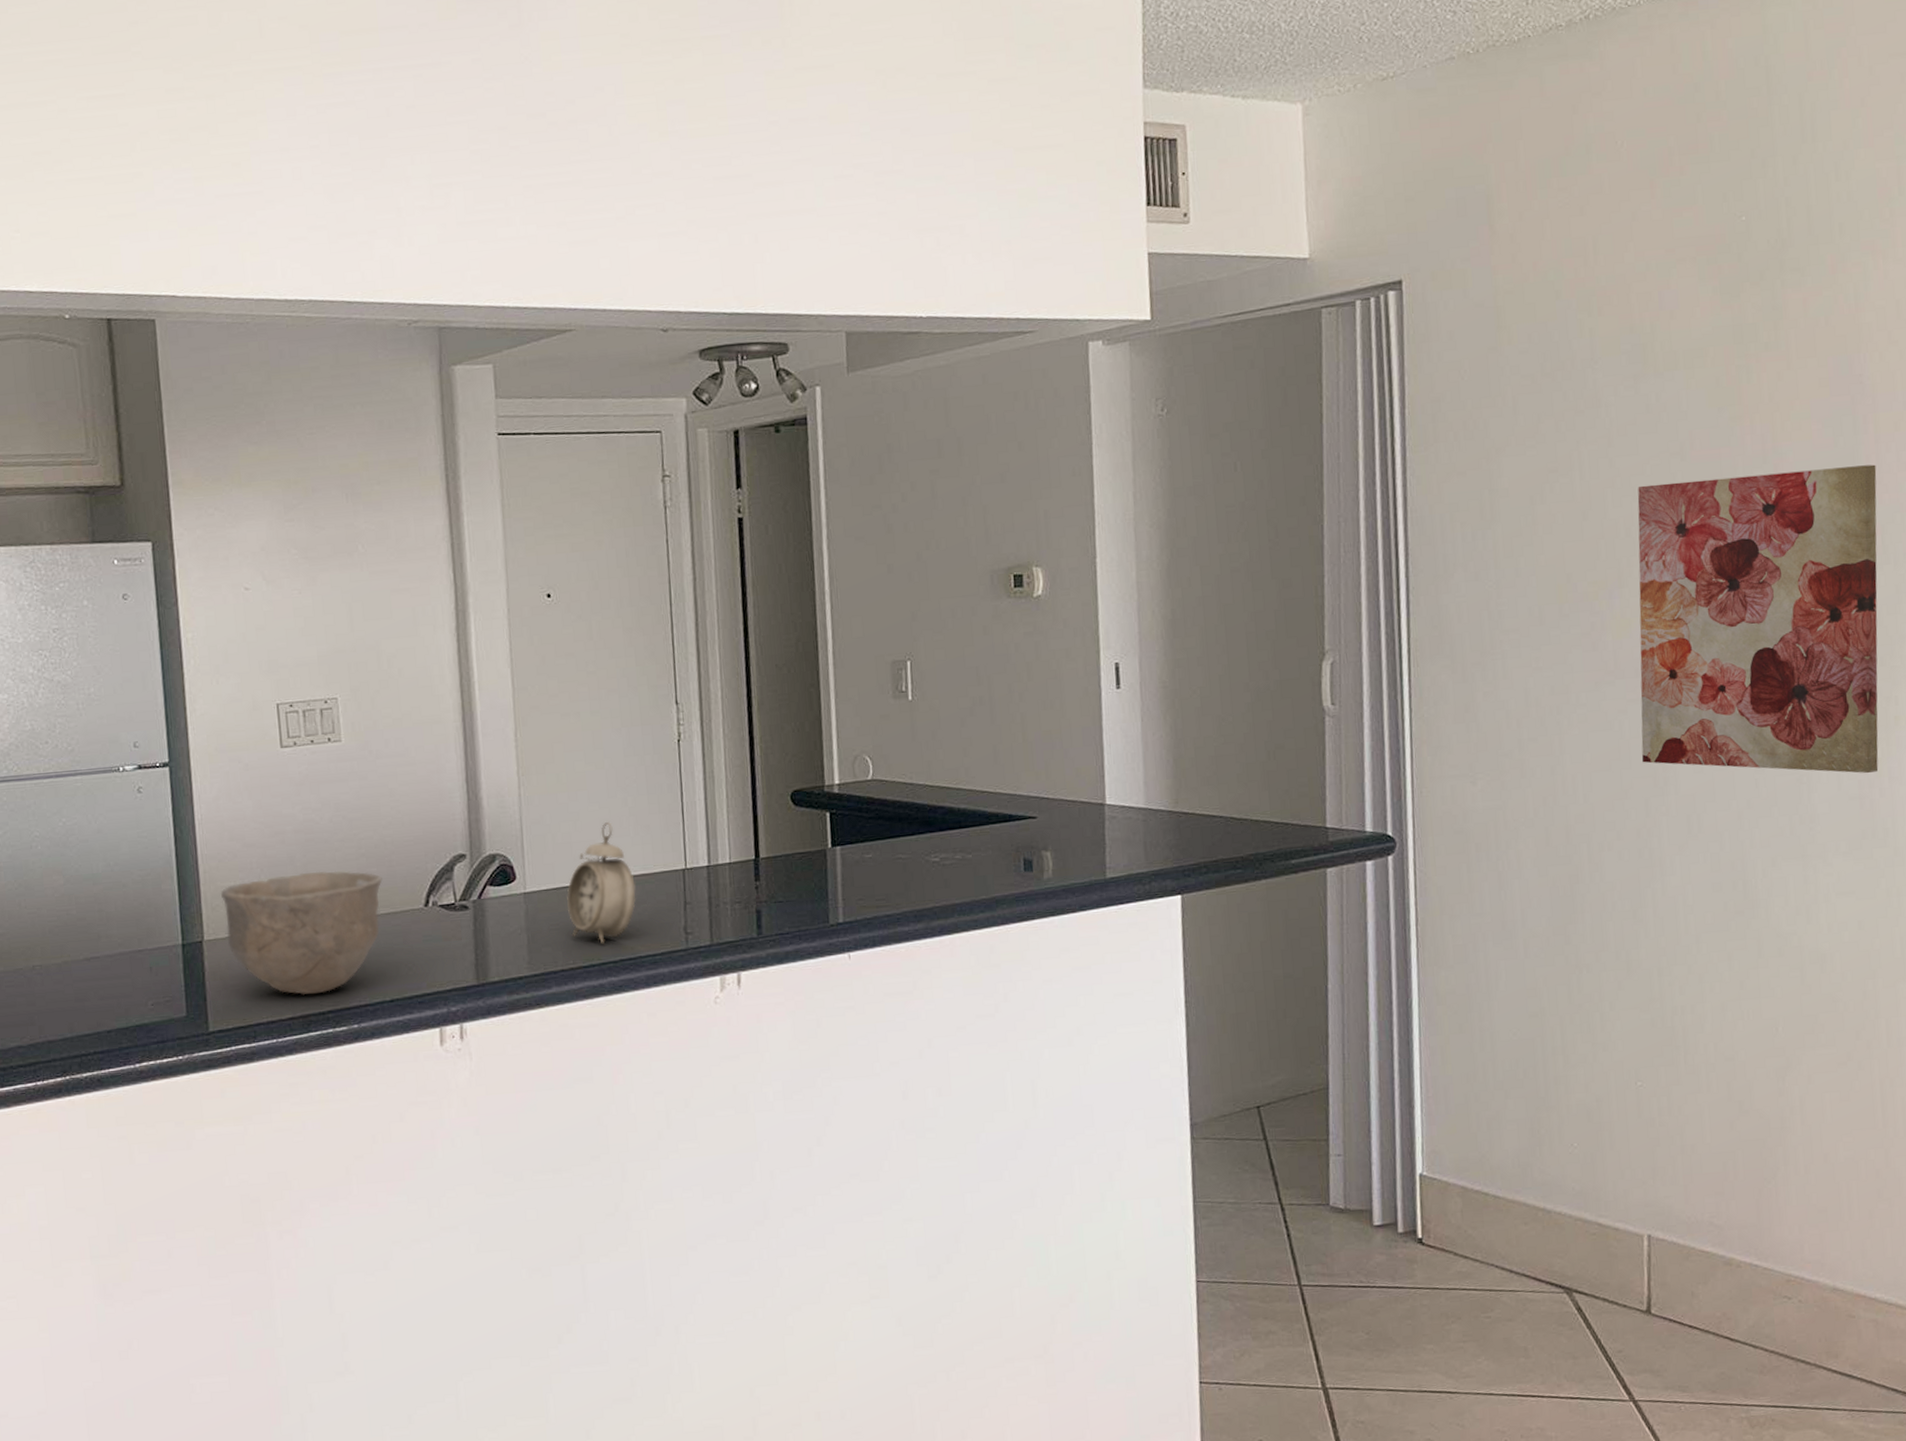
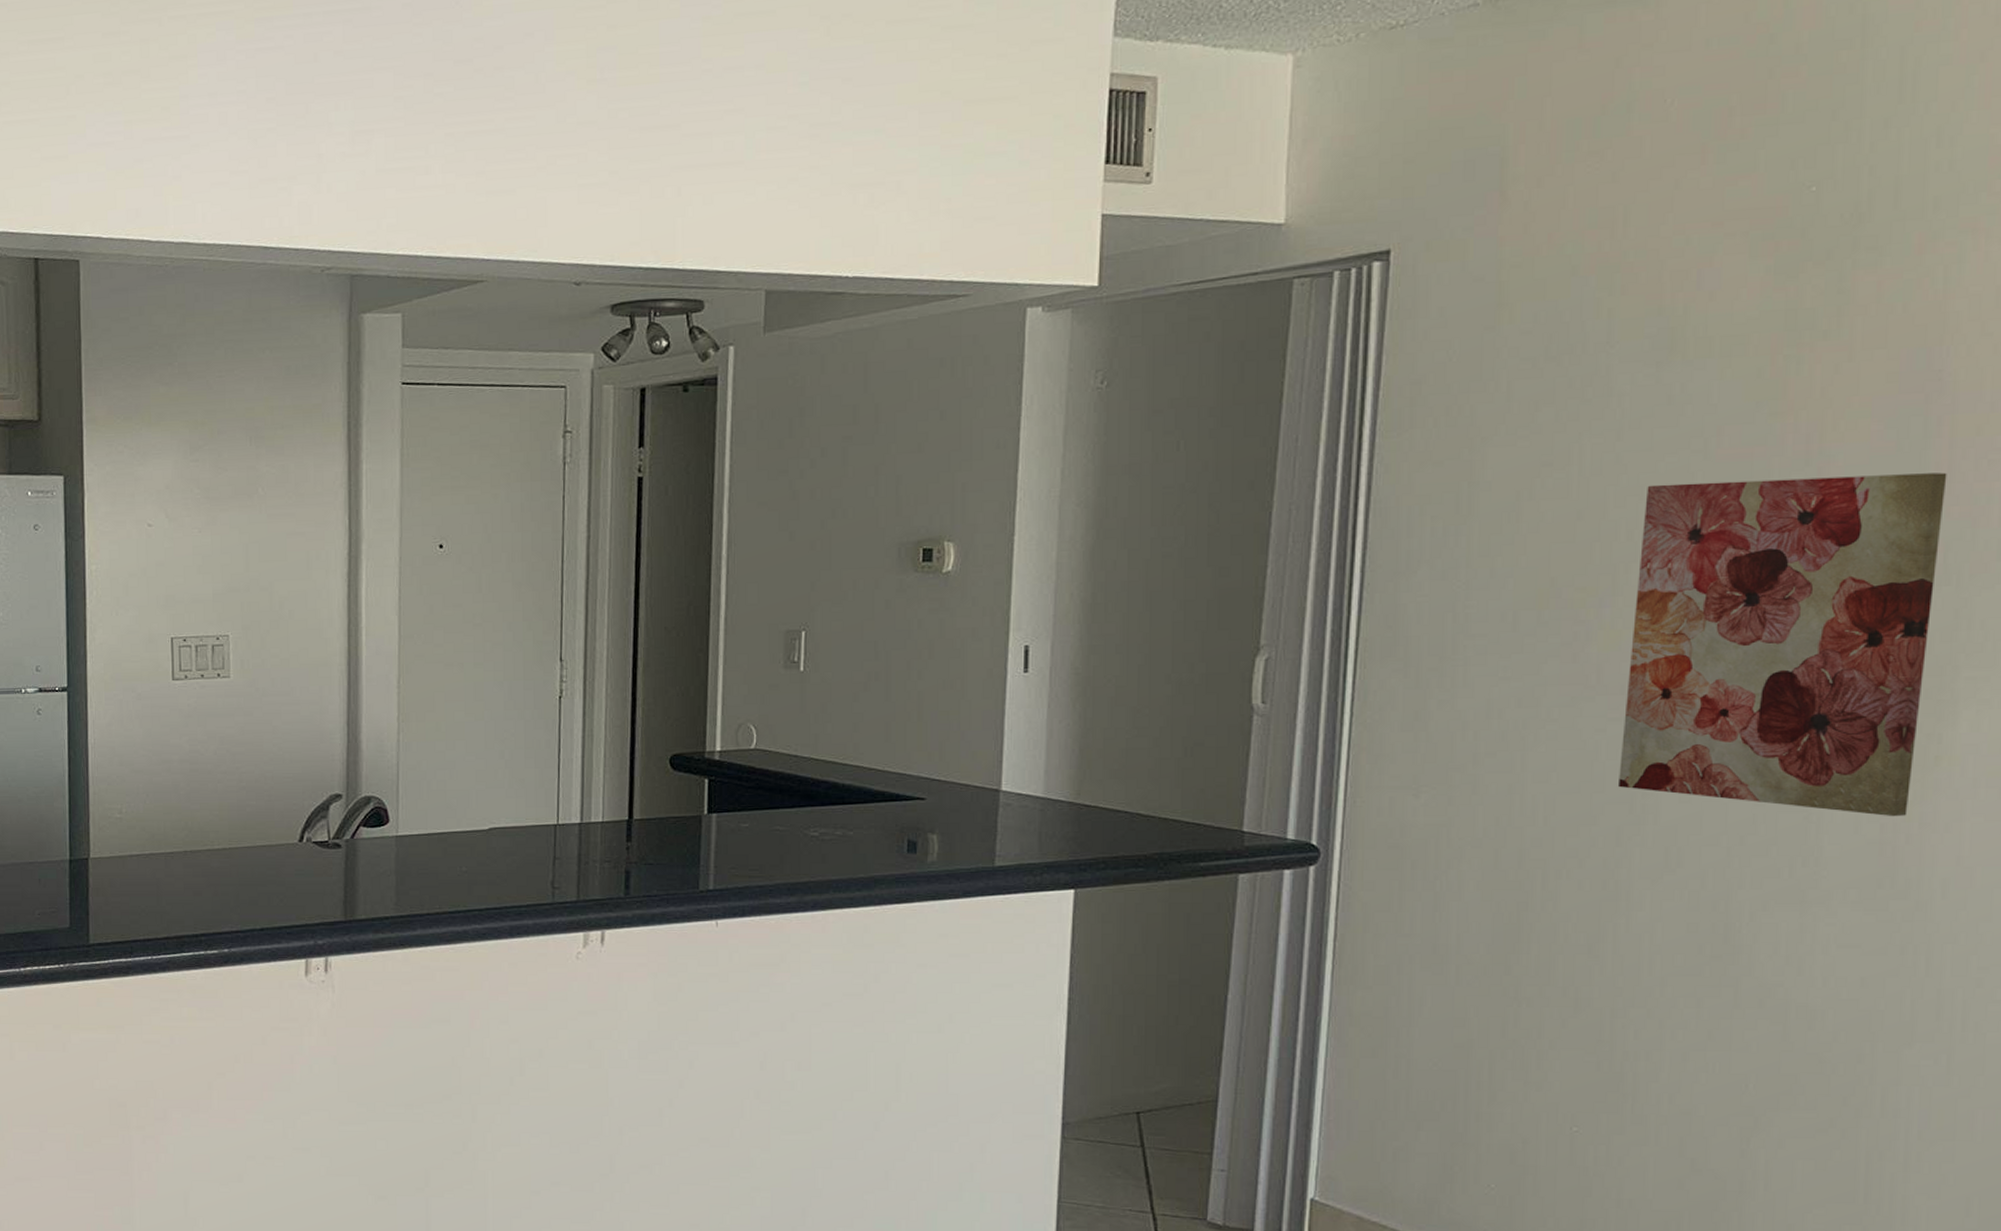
bowl: present [220,871,382,996] -> none [107,800,260,917]
alarm clock: present [567,821,636,944] -> none [437,772,506,892]

